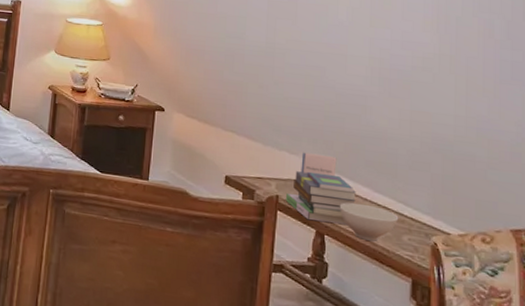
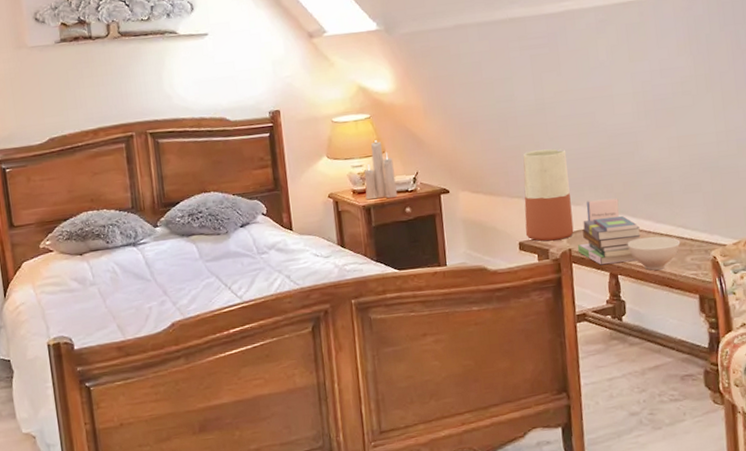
candle: none [83,46,116,103] -> present [363,140,398,199]
vase: none [233,90,290,184] -> present [523,148,574,242]

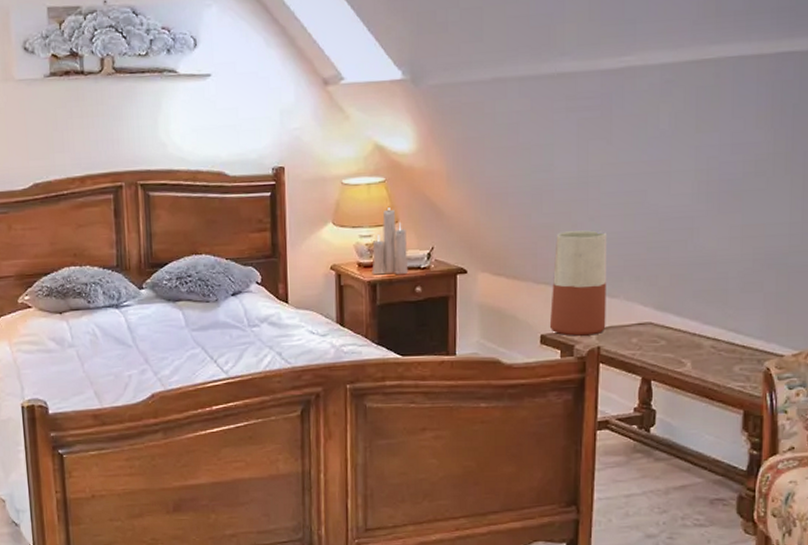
books: present [577,216,641,265] -> none [607,313,684,368]
book: present [586,198,619,222] -> none [623,292,662,317]
bowl: present [627,236,681,270] -> none [666,339,730,378]

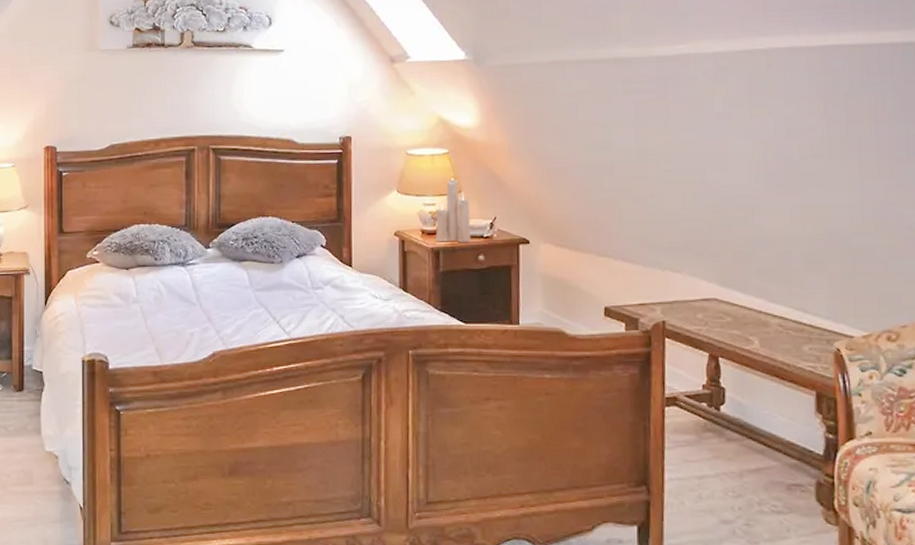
vase: present [549,230,608,336] -> none [613,206,670,309]

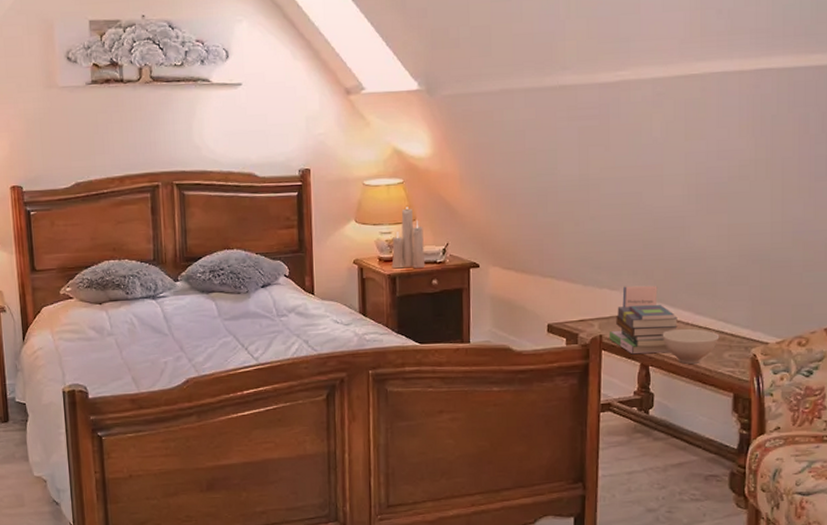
books: none [672,289,749,344] -> present [608,304,678,355]
book: none [687,268,726,292] -> present [622,285,658,308]
bowl: none [732,317,798,356] -> present [662,328,720,364]

